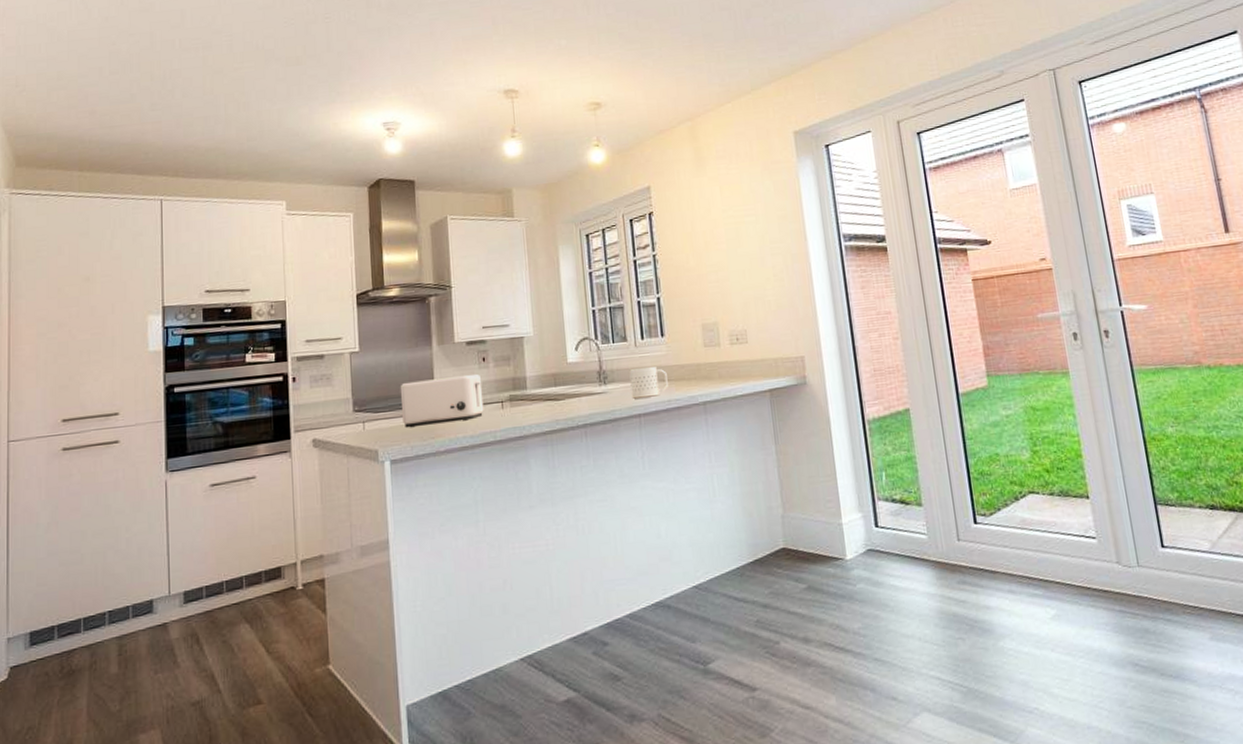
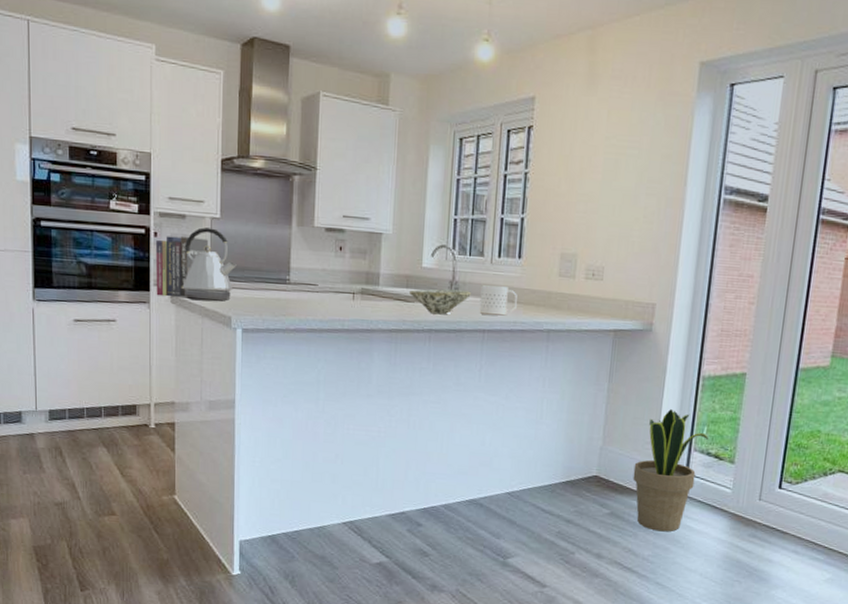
books: none [295,374,350,443] -> present [156,236,209,298]
kettle: none [323,363,380,441] -> present [181,227,237,302]
toaster: present [400,374,484,428] -> none [256,257,337,305]
bowl: none [557,378,621,408] -> present [408,289,471,315]
potted plant: none [820,459,890,598] -> present [632,408,709,532]

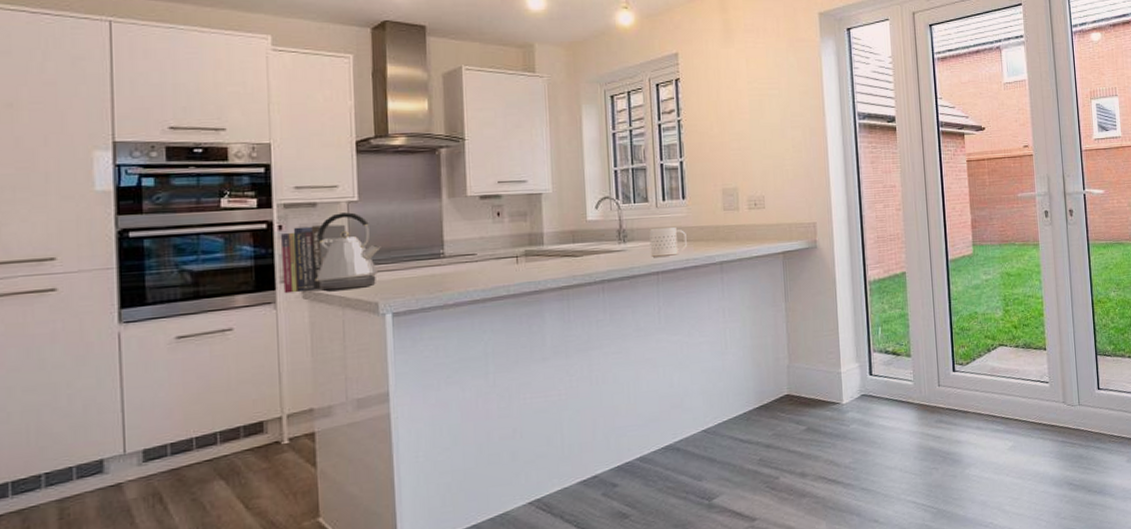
bowl: present [408,289,471,315] -> none [576,237,640,265]
potted plant: present [632,408,709,532] -> none [821,316,885,437]

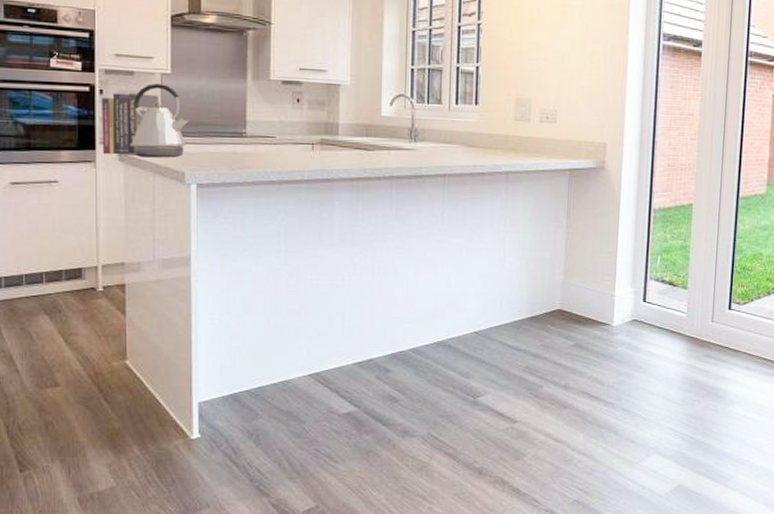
mug: present [649,227,687,257] -> none [439,131,476,160]

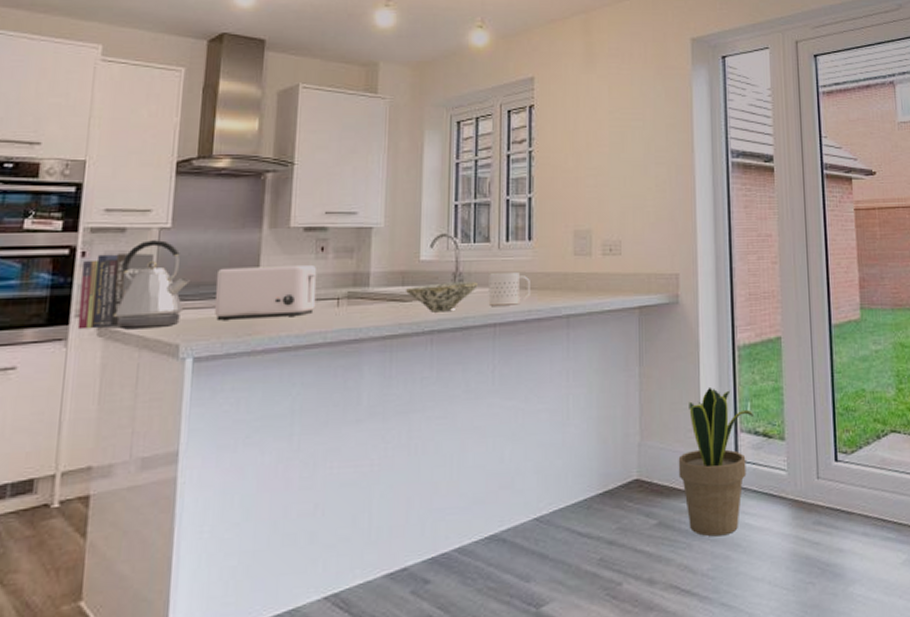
toaster: none [211,111,295,157] -> present [214,265,317,321]
bowl: none [368,136,430,162] -> present [405,281,478,313]
mug: none [439,131,476,160] -> present [488,273,530,306]
potted plant: none [594,240,663,359] -> present [678,386,755,537]

